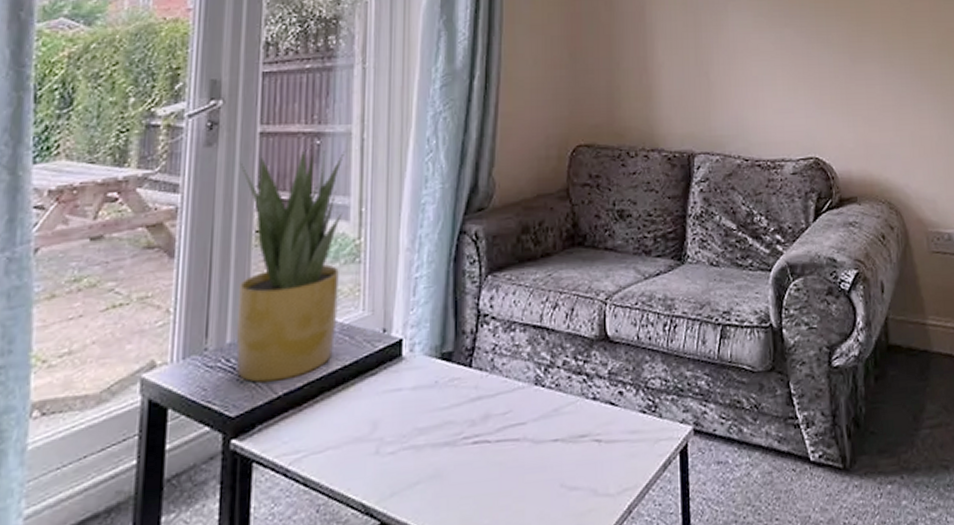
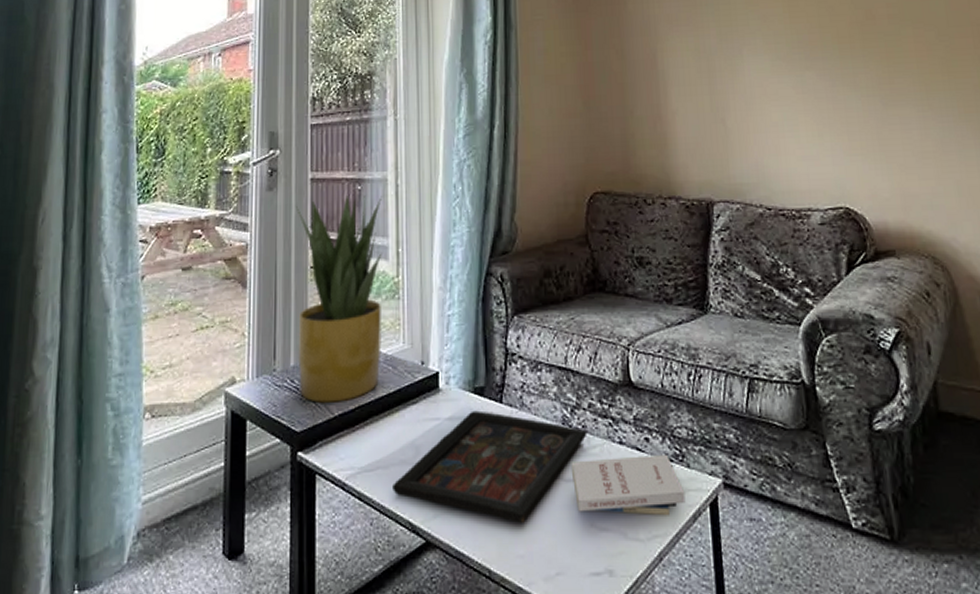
decorative tray: none [344,377,561,492] -> present [393,410,587,523]
books: none [542,407,657,474] -> present [571,455,686,516]

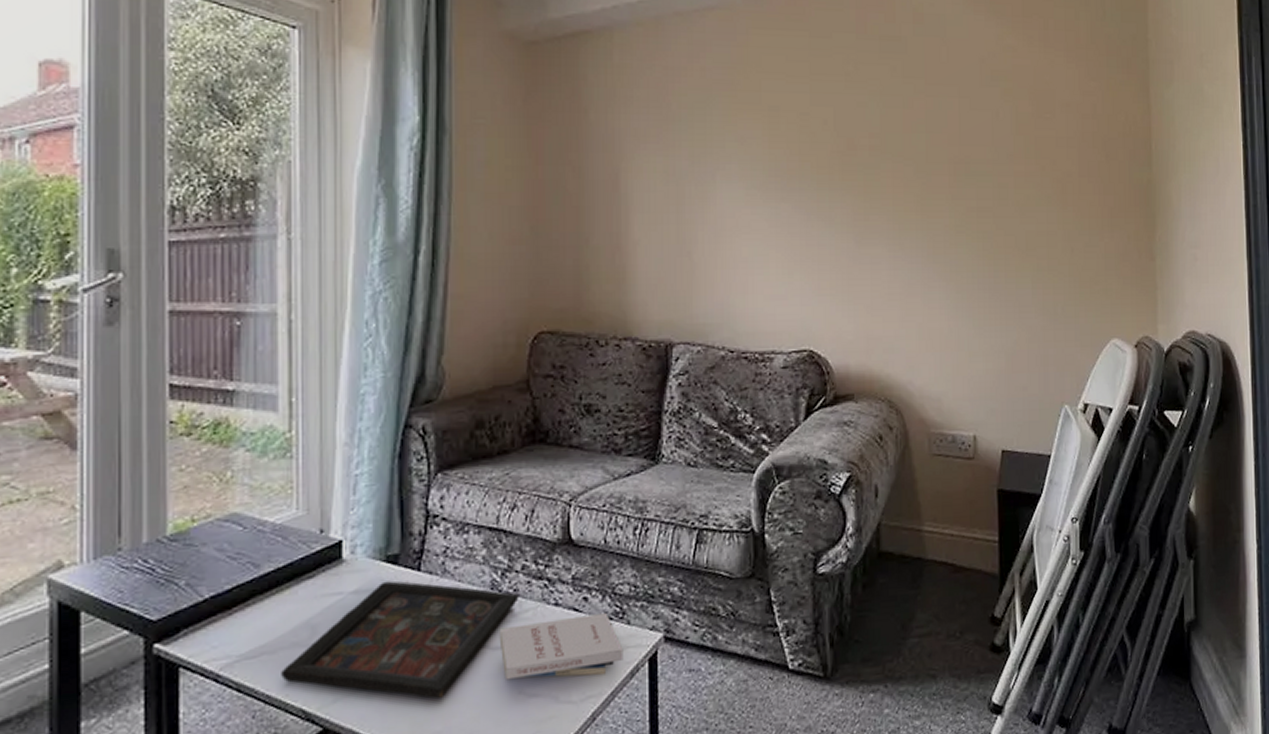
planter: present [295,195,382,403] -> none [147,333,269,585]

